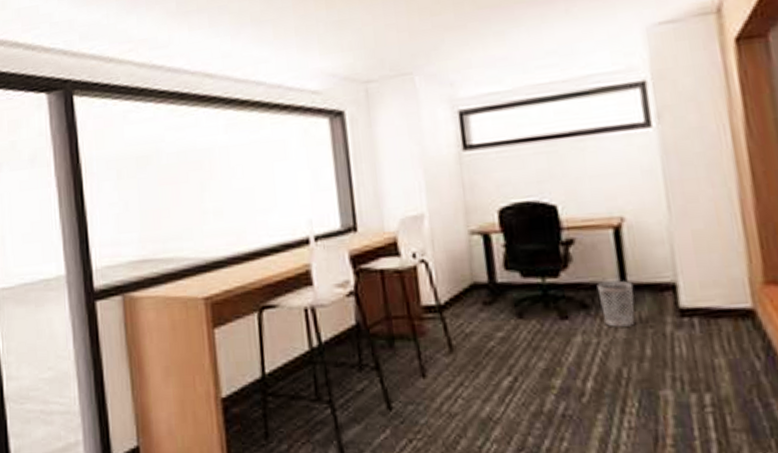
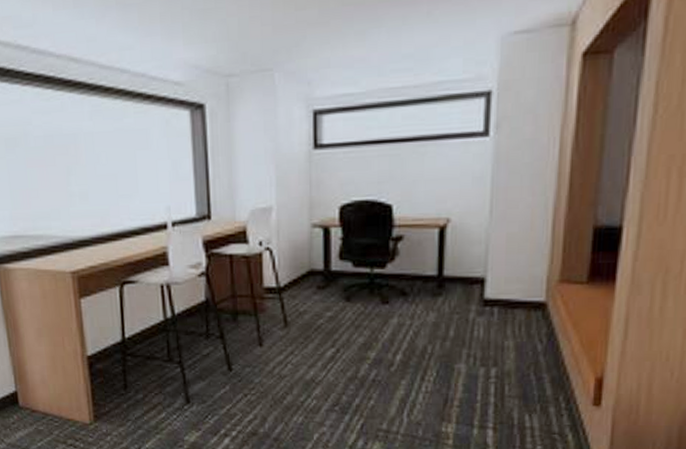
wastebasket: present [596,280,636,327] -> none [417,273,448,312]

